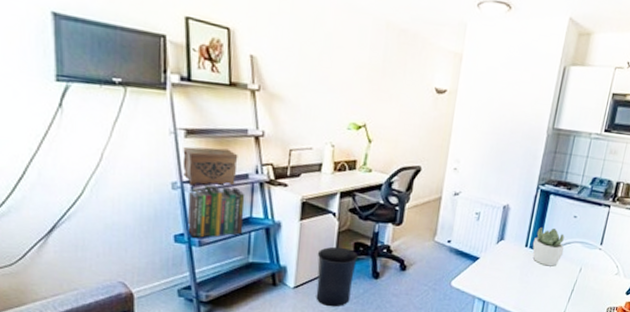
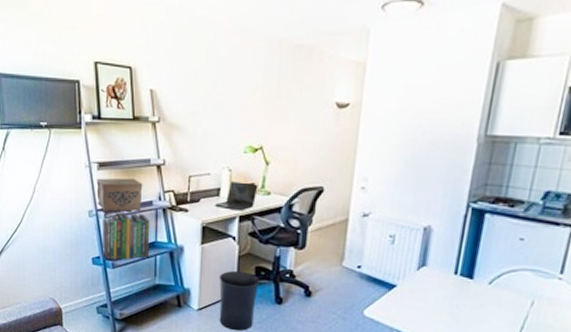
laptop: none [316,157,360,188] -> present [215,181,258,211]
succulent plant: present [532,227,565,267] -> none [463,252,508,298]

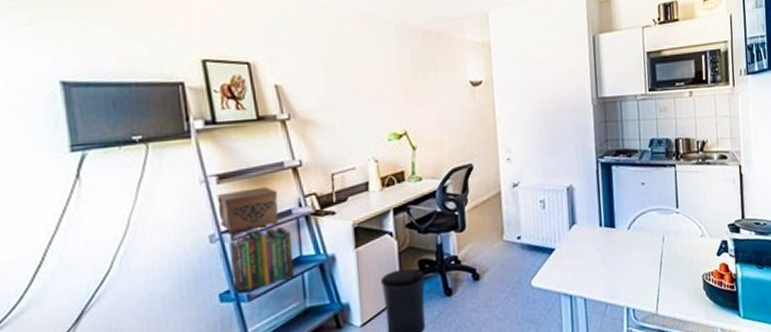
laptop: present [215,181,258,211] -> none [365,171,409,204]

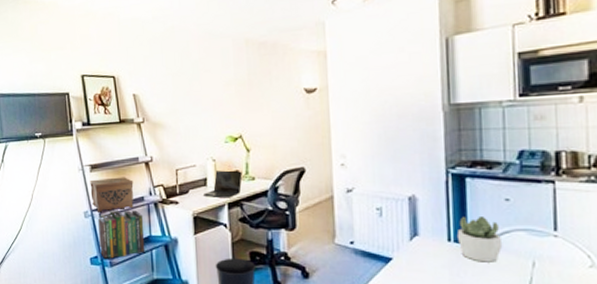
laptop: none [365,171,409,204] -> present [203,170,243,198]
succulent plant: none [606,201,641,243] -> present [456,217,503,262]

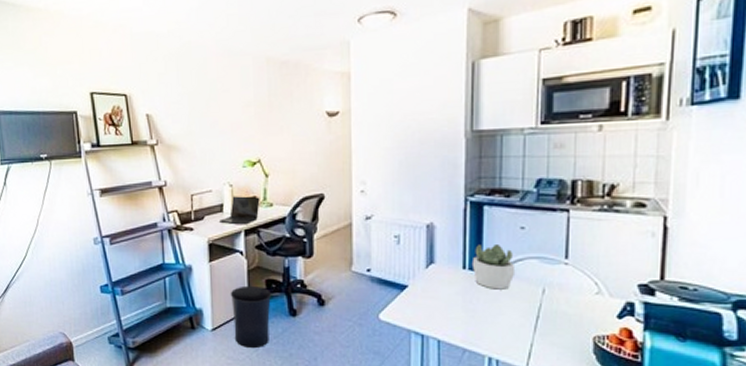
decorative box: present [90,177,134,212] -> none [100,202,146,239]
books: present [98,210,146,259] -> none [109,237,158,287]

